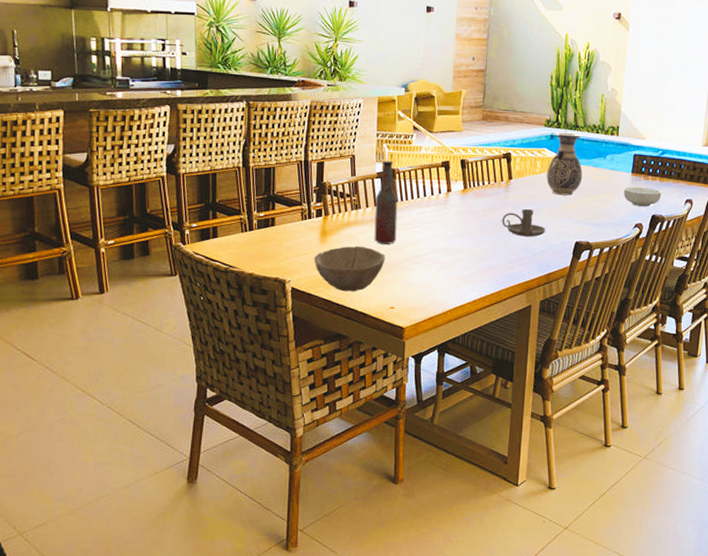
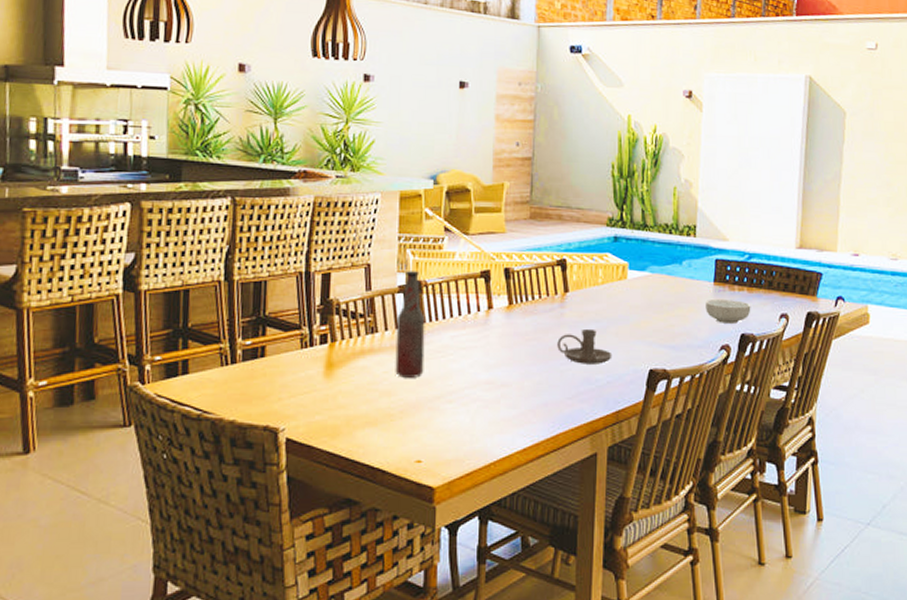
bowl: present [314,246,385,292] -> none [316,381,410,442]
vase: present [546,132,583,196] -> none [611,233,655,311]

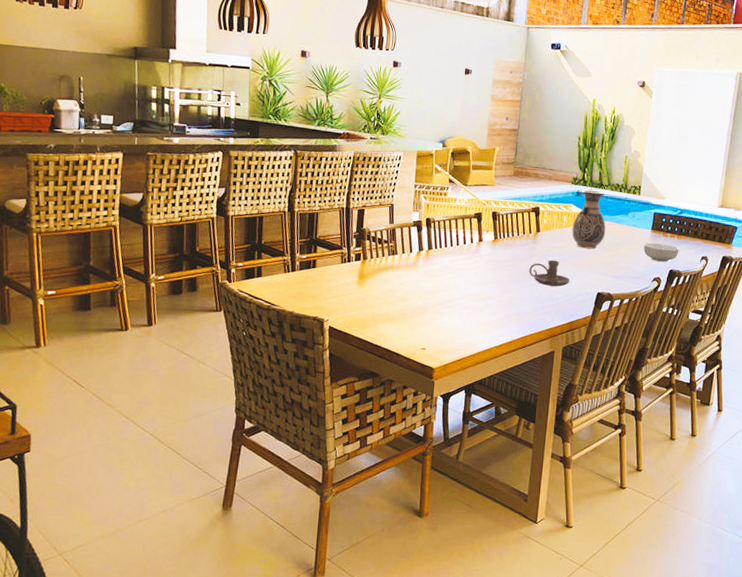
bottle: present [395,271,425,378] -> none [408,210,432,289]
vase: none [611,233,655,311] -> present [572,189,606,249]

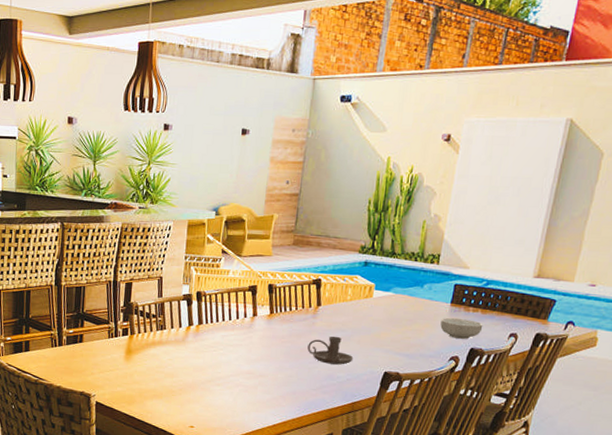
vase: present [572,189,606,249] -> none [357,259,398,325]

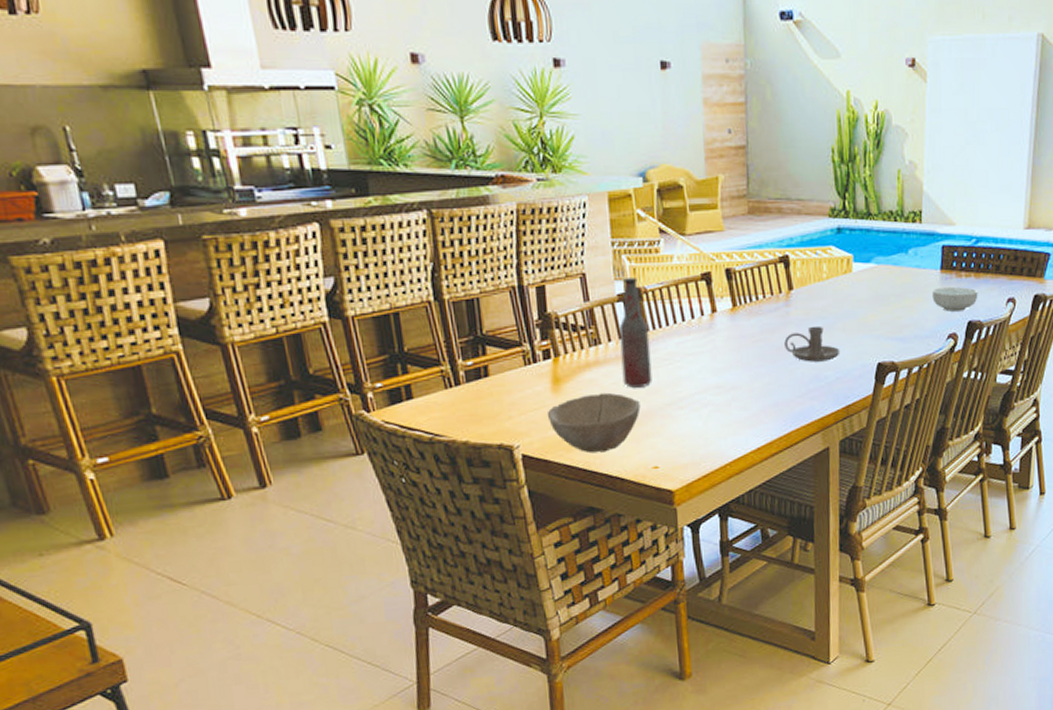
bowl: none [118,365,188,410] -> present [547,392,641,454]
bottle: none [177,283,203,365] -> present [619,278,653,388]

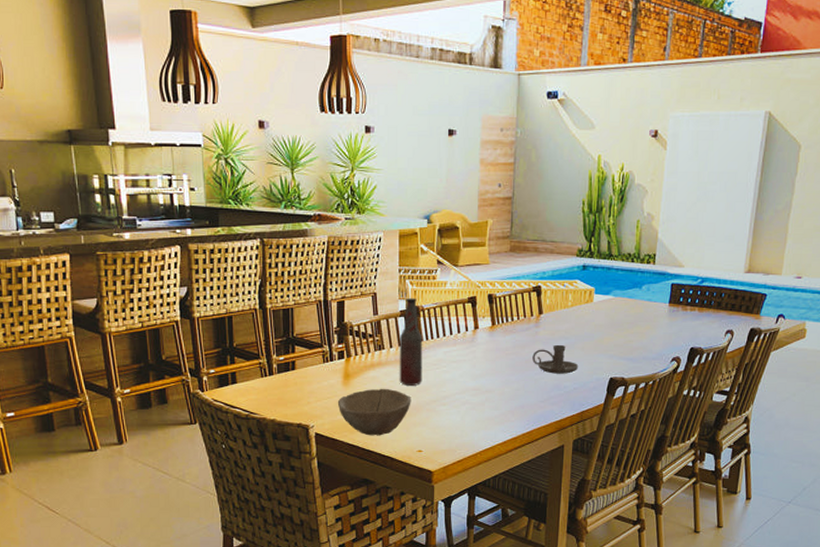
cereal bowl: present [932,286,978,312] -> none [660,318,701,339]

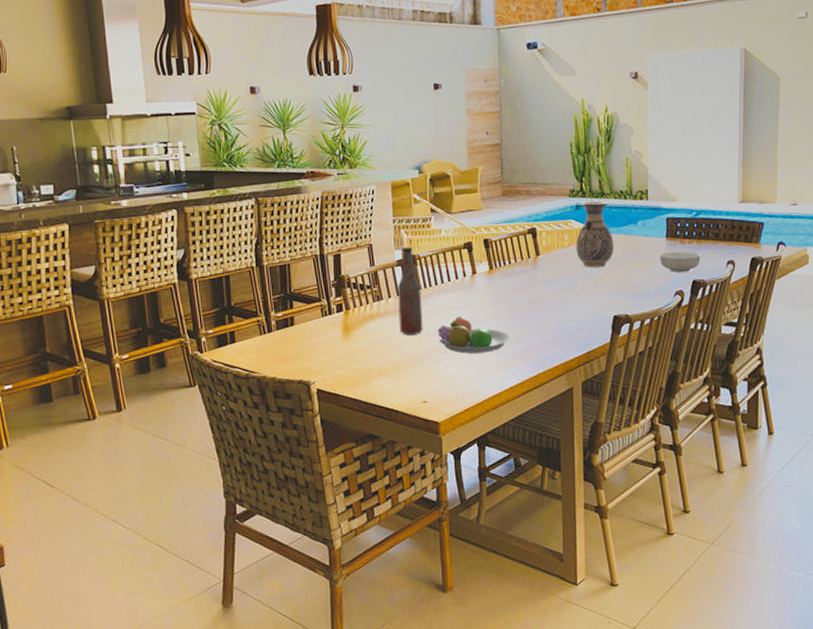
bowl: present [337,388,411,436] -> none [338,339,413,389]
fruit bowl: none [436,370,507,407] -> present [437,316,510,354]
candle holder: present [532,344,579,374] -> none [533,284,581,315]
vase: none [579,262,617,330] -> present [576,200,615,268]
cereal bowl: none [660,318,701,339] -> present [660,251,701,272]

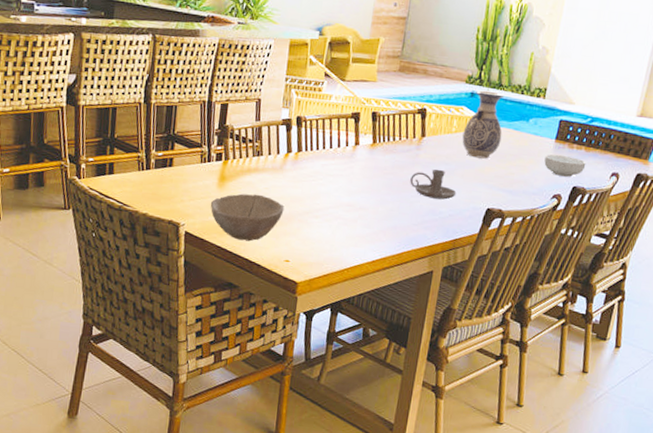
bowl: none [338,339,413,389] -> present [210,193,284,242]
bottle: present [397,247,423,335] -> none [274,107,302,195]
fruit bowl: present [437,316,510,354] -> none [311,184,381,224]
candle holder: none [533,284,581,315] -> present [410,169,457,200]

